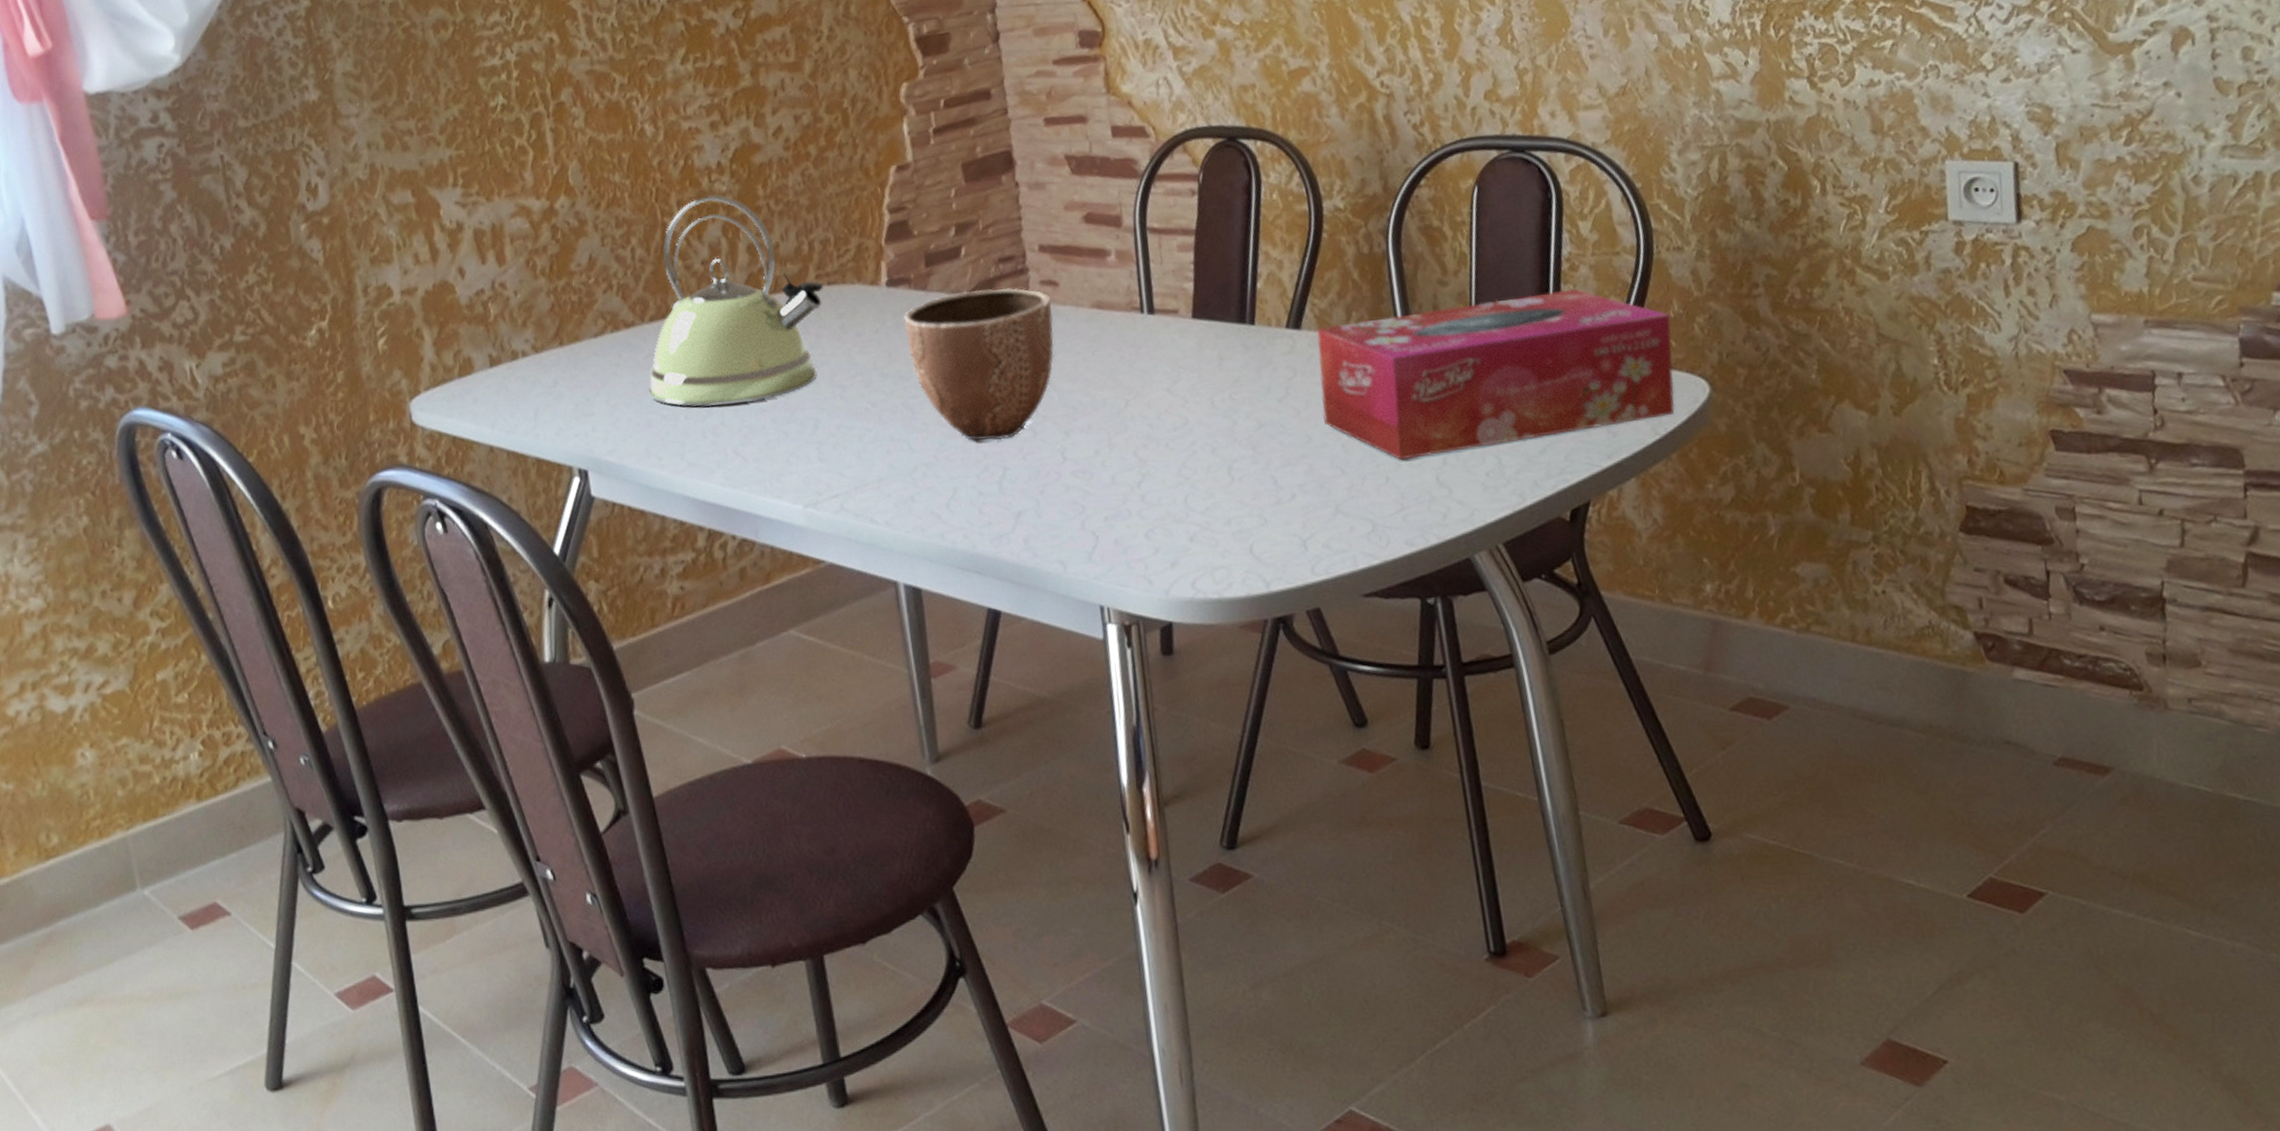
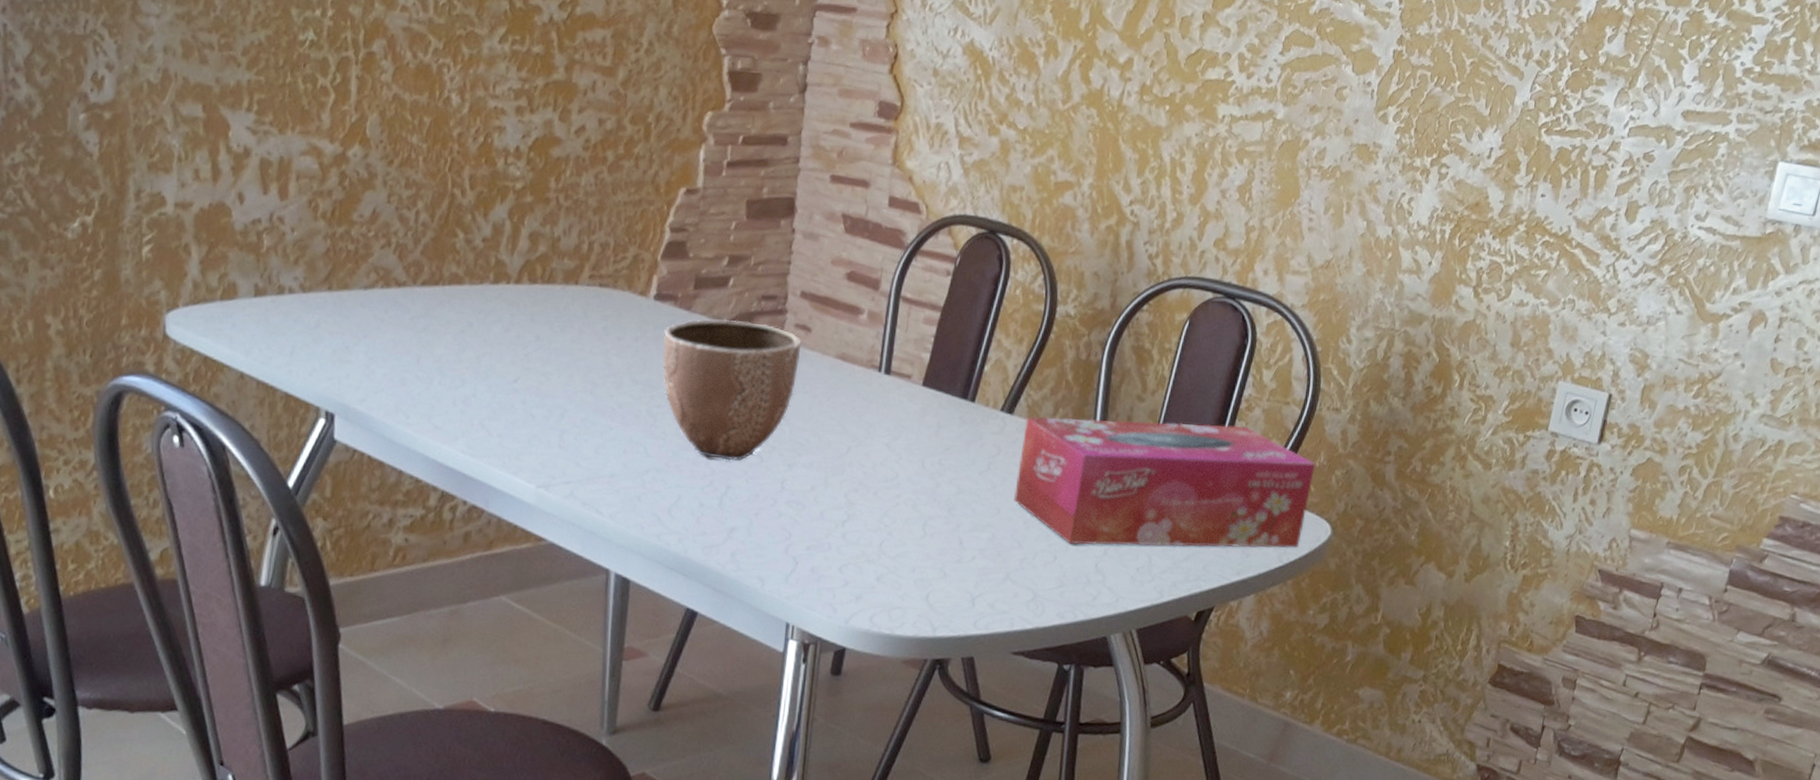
kettle: present [648,194,824,407] -> none [407,176,596,382]

